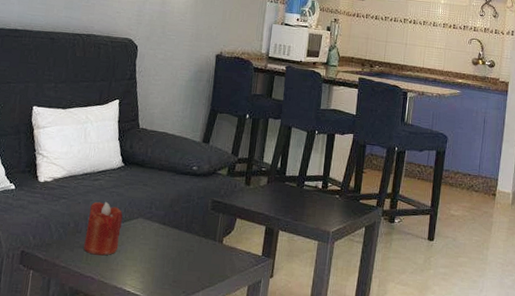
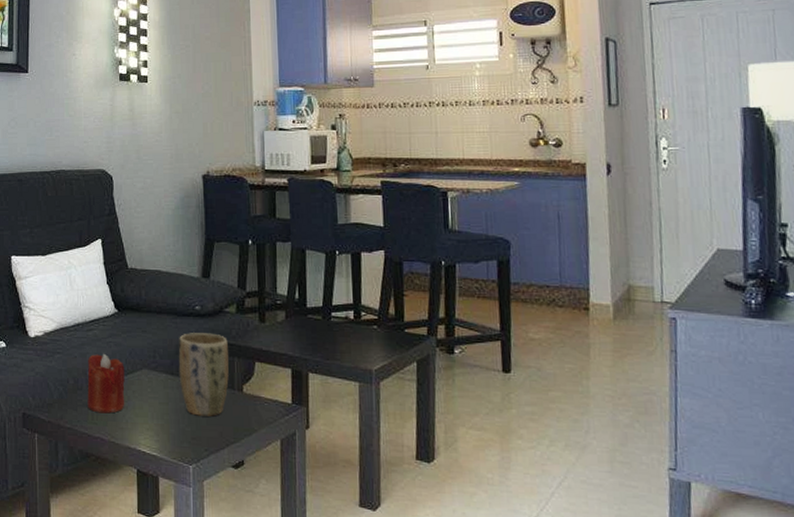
plant pot: none [169,189,216,263] -> present [178,333,229,416]

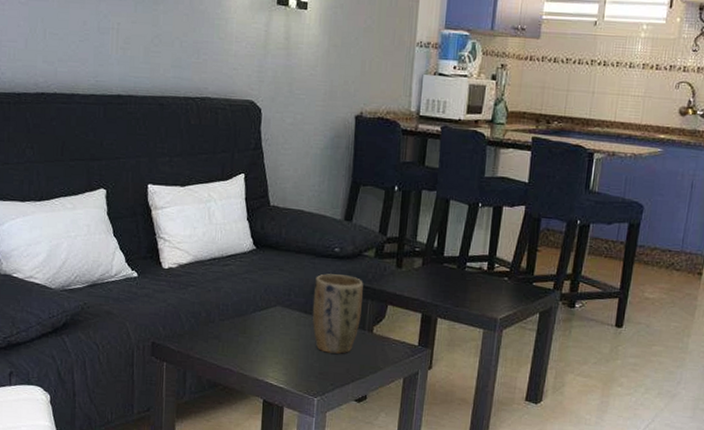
candle: present [87,353,125,414] -> none [218,288,259,347]

